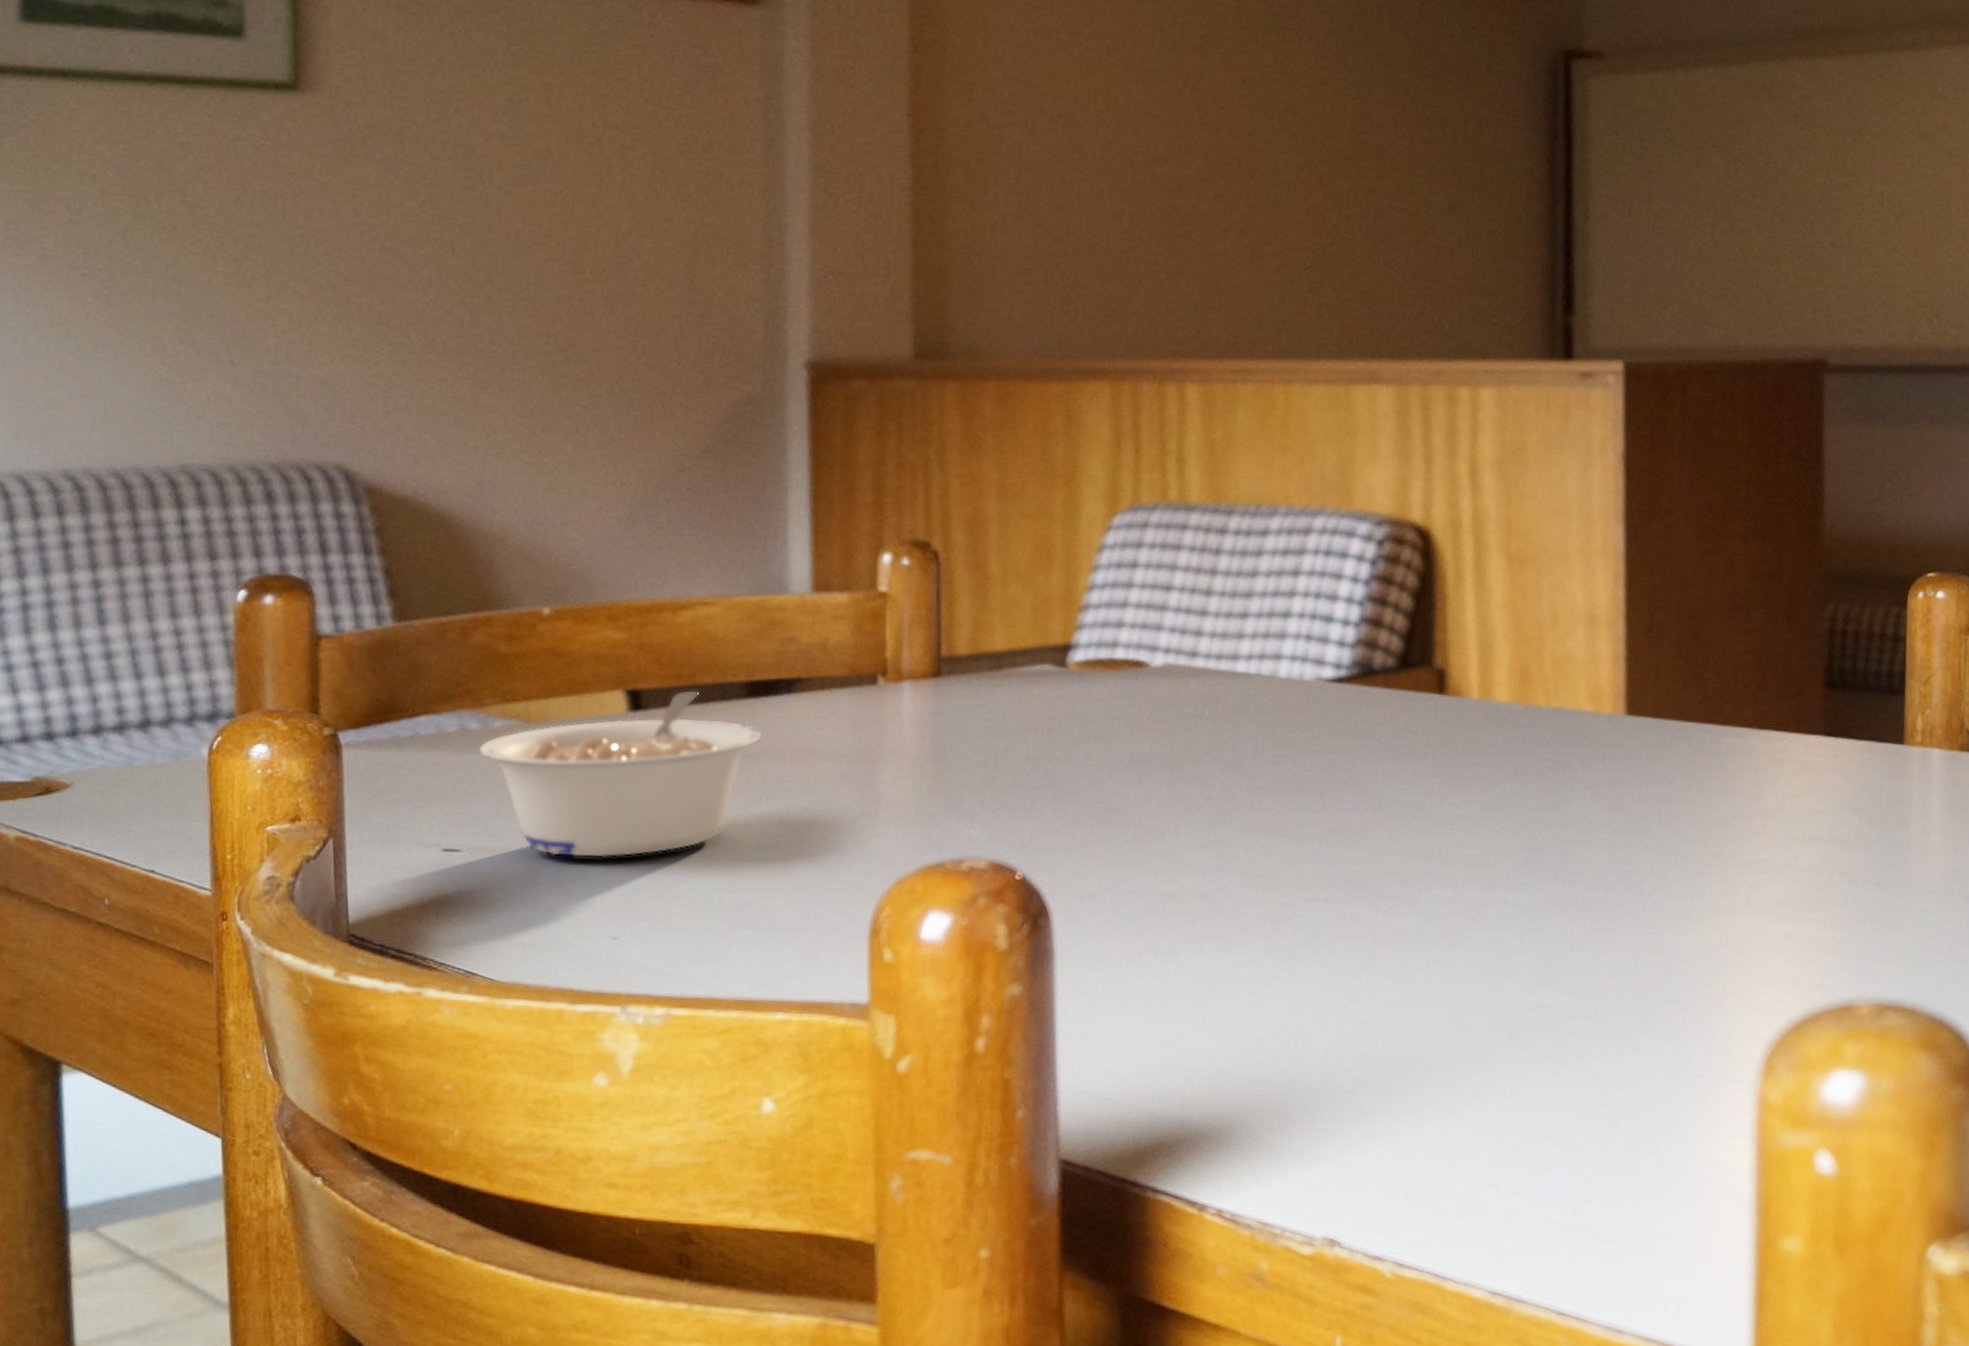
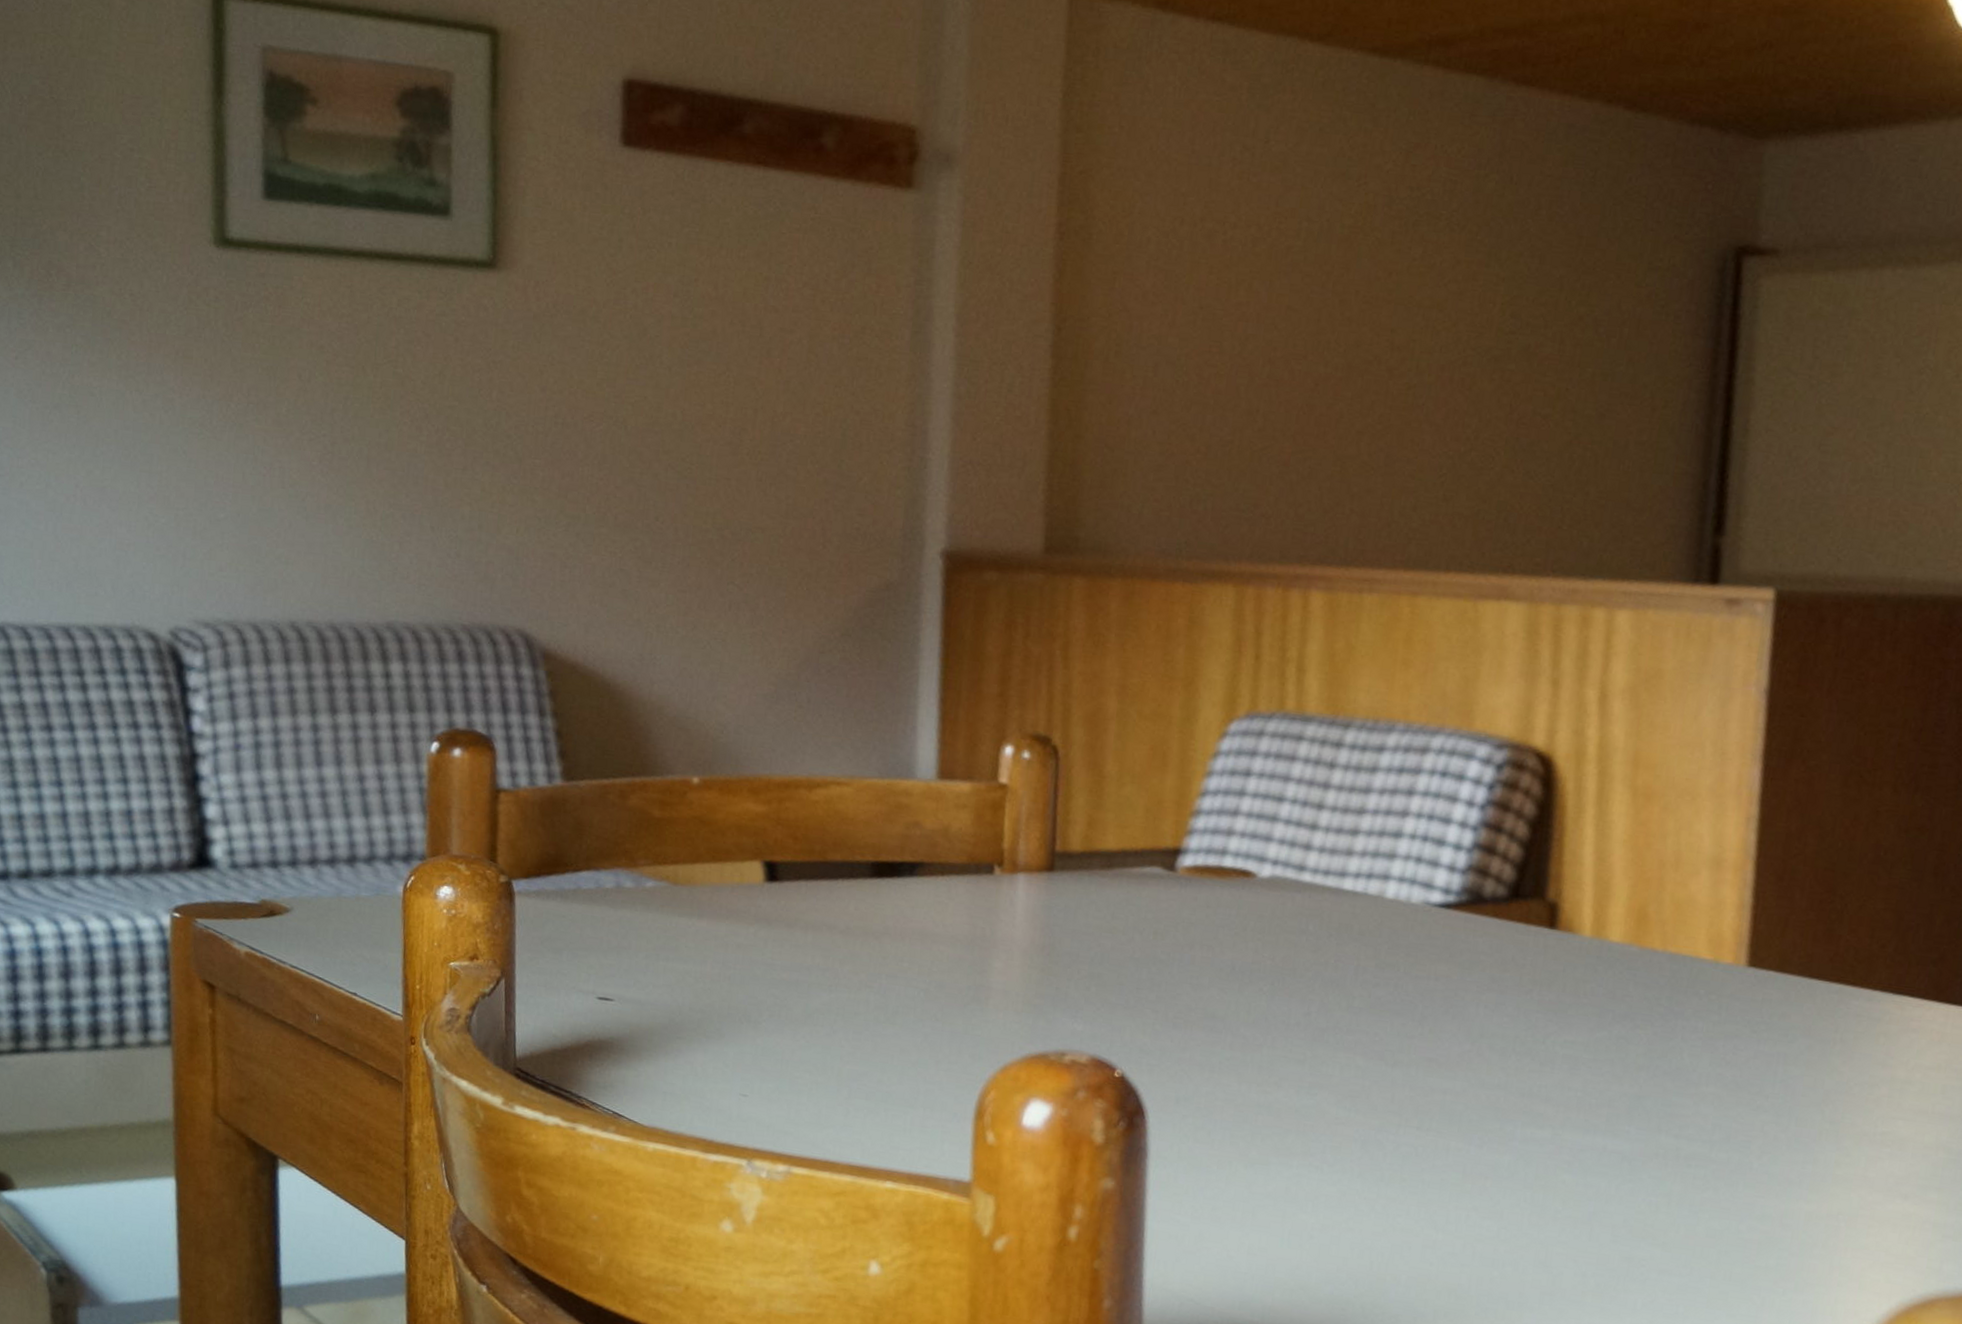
legume: present [479,690,762,858] -> none [632,866,885,1020]

